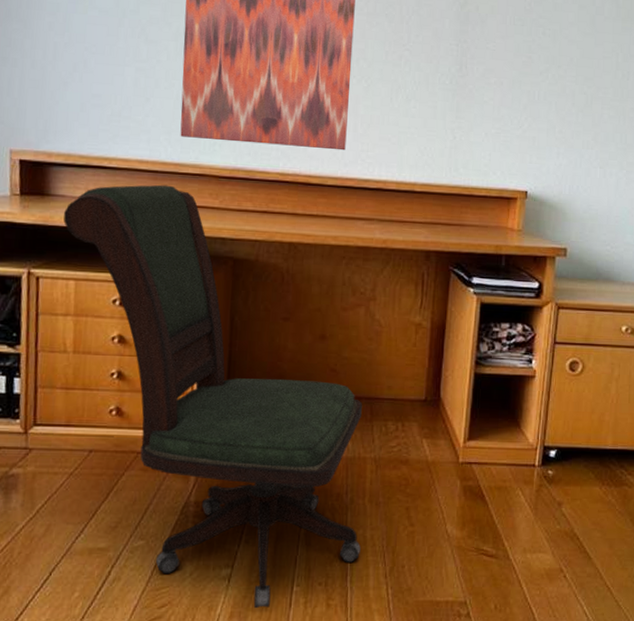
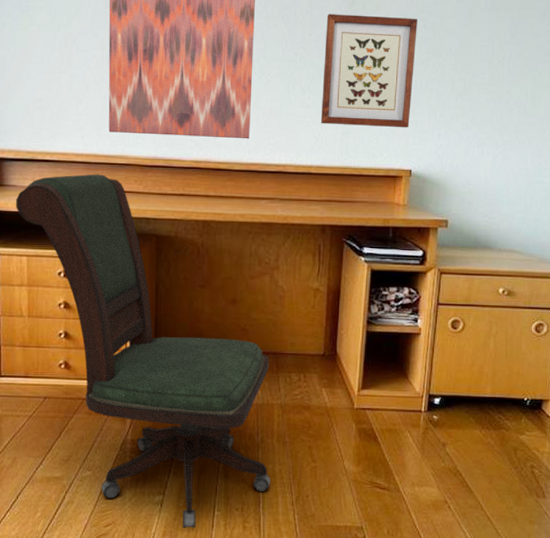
wall art: none [426,14,536,145] -> present [320,14,418,128]

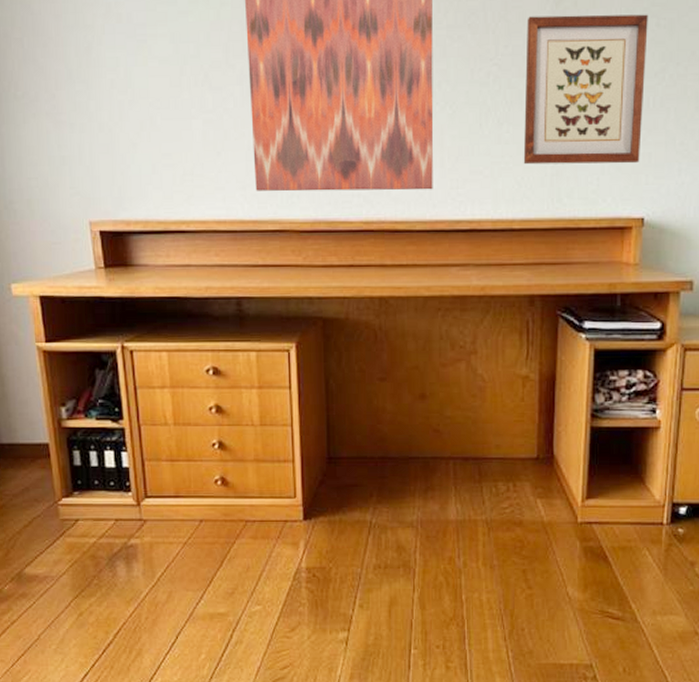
office chair: present [16,174,271,529] -> none [149,245,477,671]

